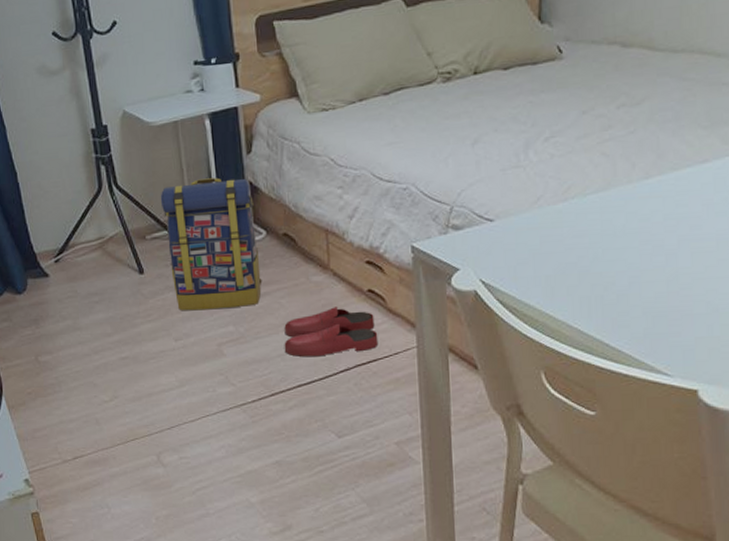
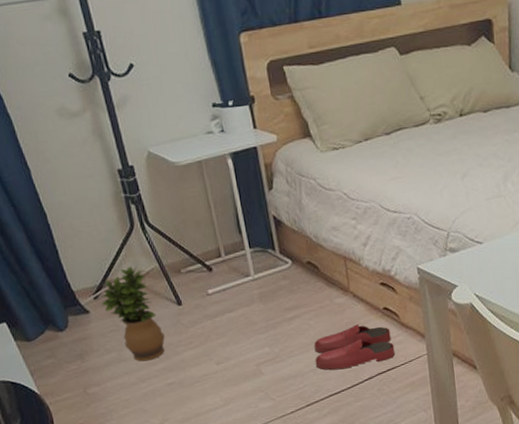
potted plant: none [62,230,123,332] -> present [101,266,165,362]
backpack: present [160,178,262,311] -> none [191,212,292,337]

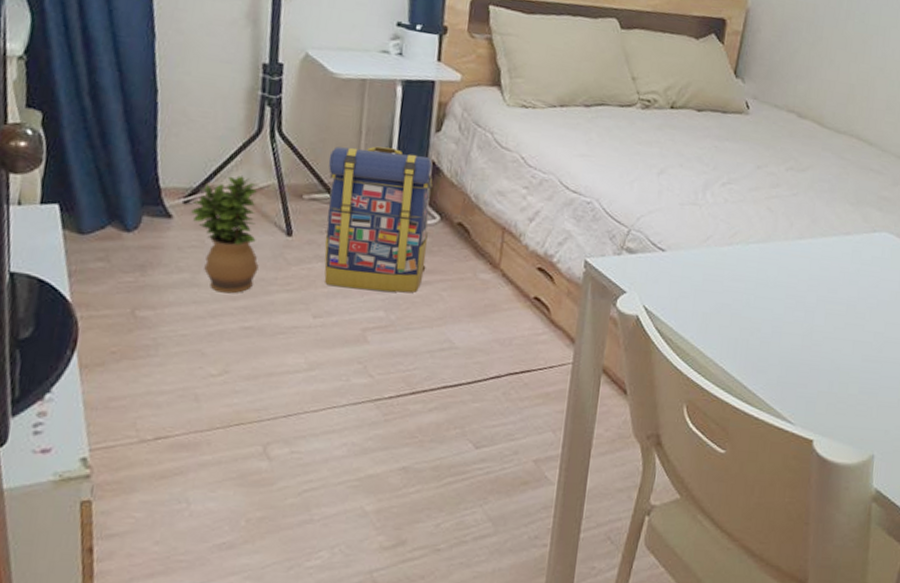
backpack: none [191,212,292,337] -> present [324,146,433,293]
slippers: present [314,324,395,370] -> none [435,309,536,360]

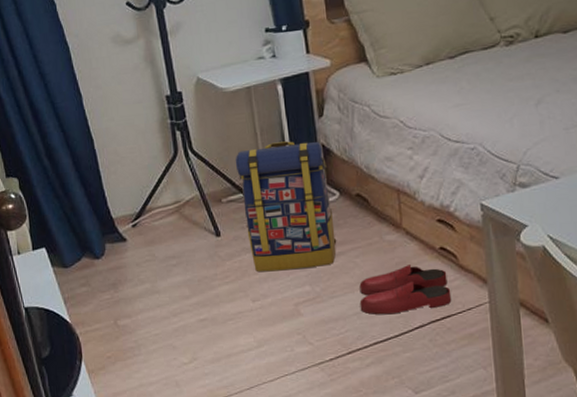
potted plant: present [191,175,259,294] -> none [139,194,201,295]
slippers: none [435,309,536,360] -> present [359,265,452,315]

